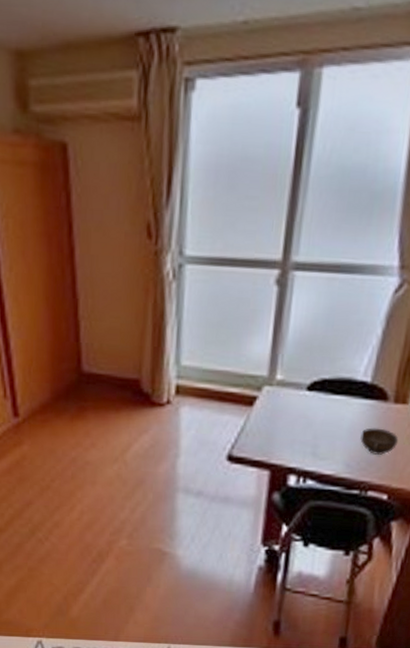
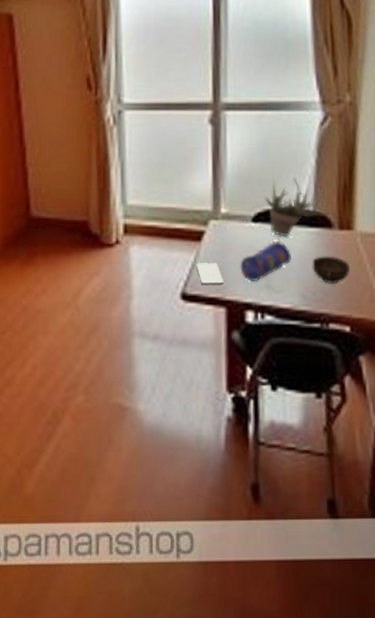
smartphone: none [245,427,271,450] -> present [196,263,224,286]
pencil case: none [288,411,343,448] -> present [240,241,292,281]
succulent plant: none [323,348,388,408] -> present [264,178,330,237]

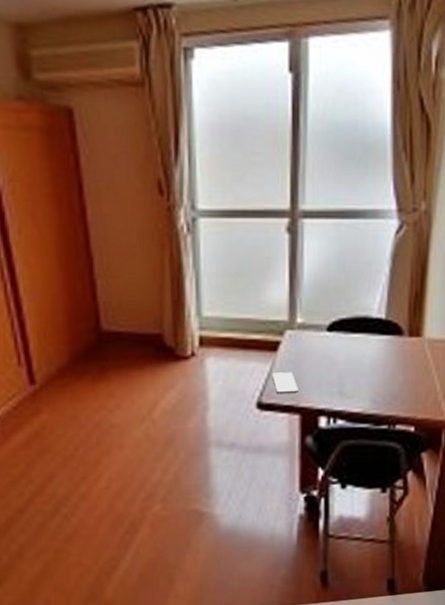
pencil case: present [240,241,292,281] -> none [314,349,364,389]
succulent plant: present [264,178,330,237] -> none [339,287,401,345]
cup: present [312,256,351,284] -> none [382,362,418,388]

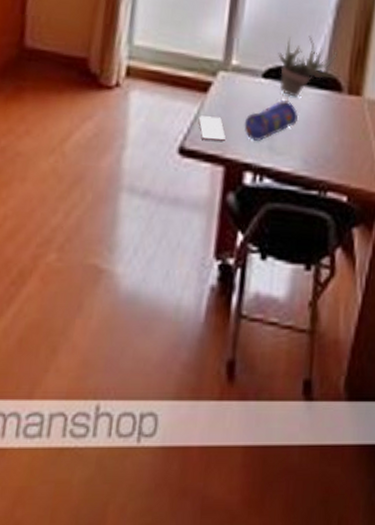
pencil case: none [314,349,364,389] -> present [244,100,299,141]
succulent plant: none [339,287,401,345] -> present [278,36,341,97]

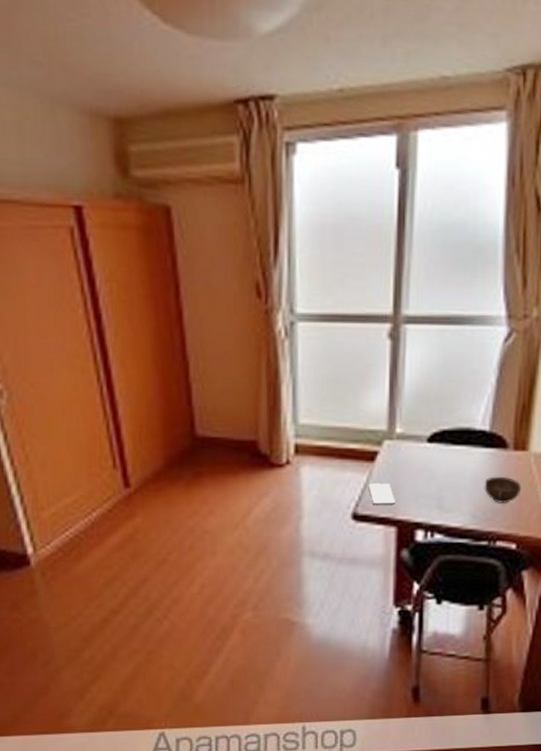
pencil case: present [244,100,299,141] -> none [412,462,465,501]
succulent plant: present [278,36,341,97] -> none [441,397,506,458]
cup: none [317,120,355,150] -> present [484,476,522,503]

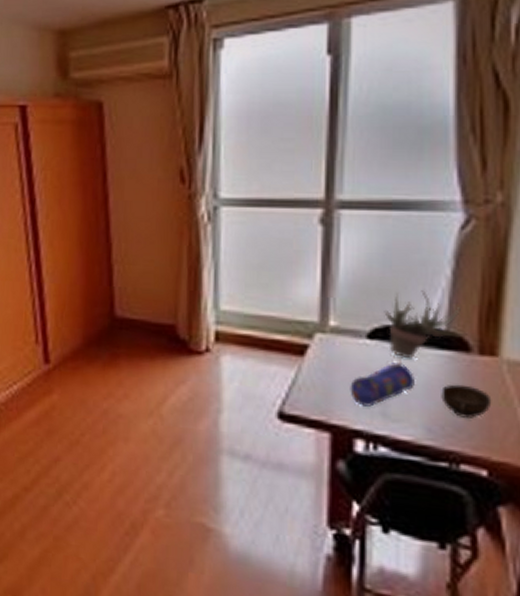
smartphone: present [368,483,395,506] -> none [297,380,329,407]
pencil case: none [412,462,465,501] -> present [350,362,416,407]
succulent plant: none [441,397,506,458] -> present [384,290,468,359]

